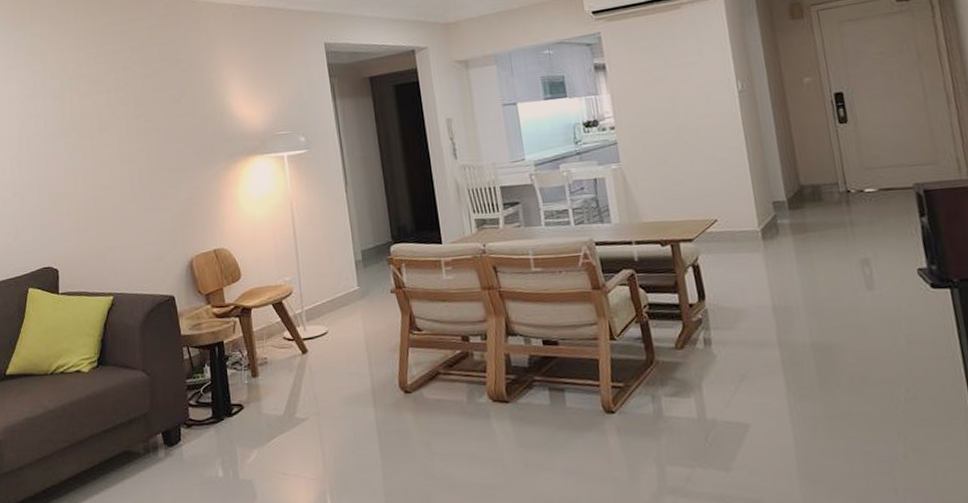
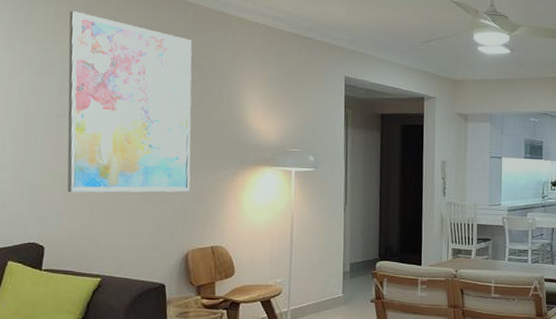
wall art: none [51,28,185,212] -> present [67,11,192,193]

